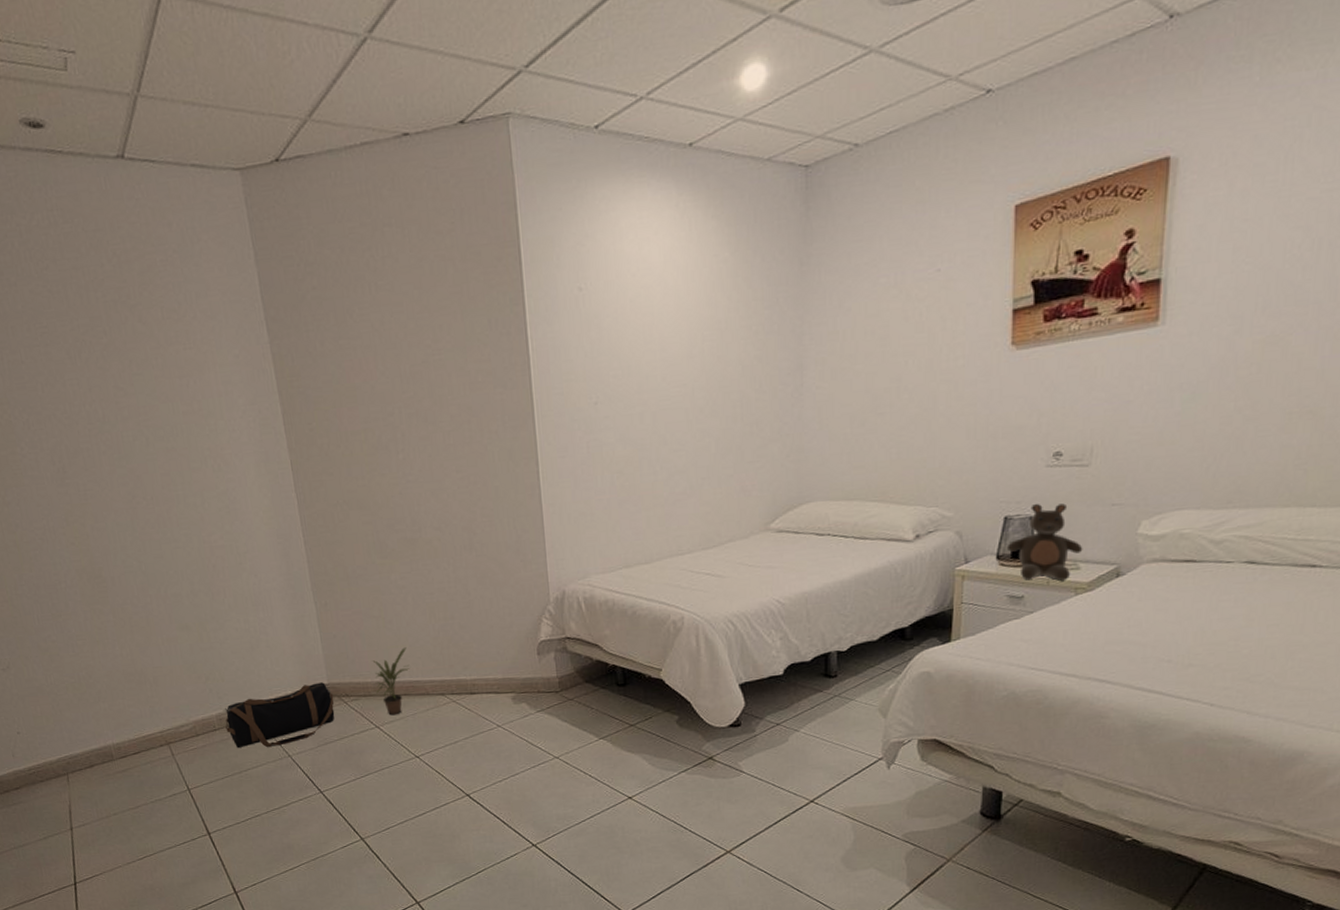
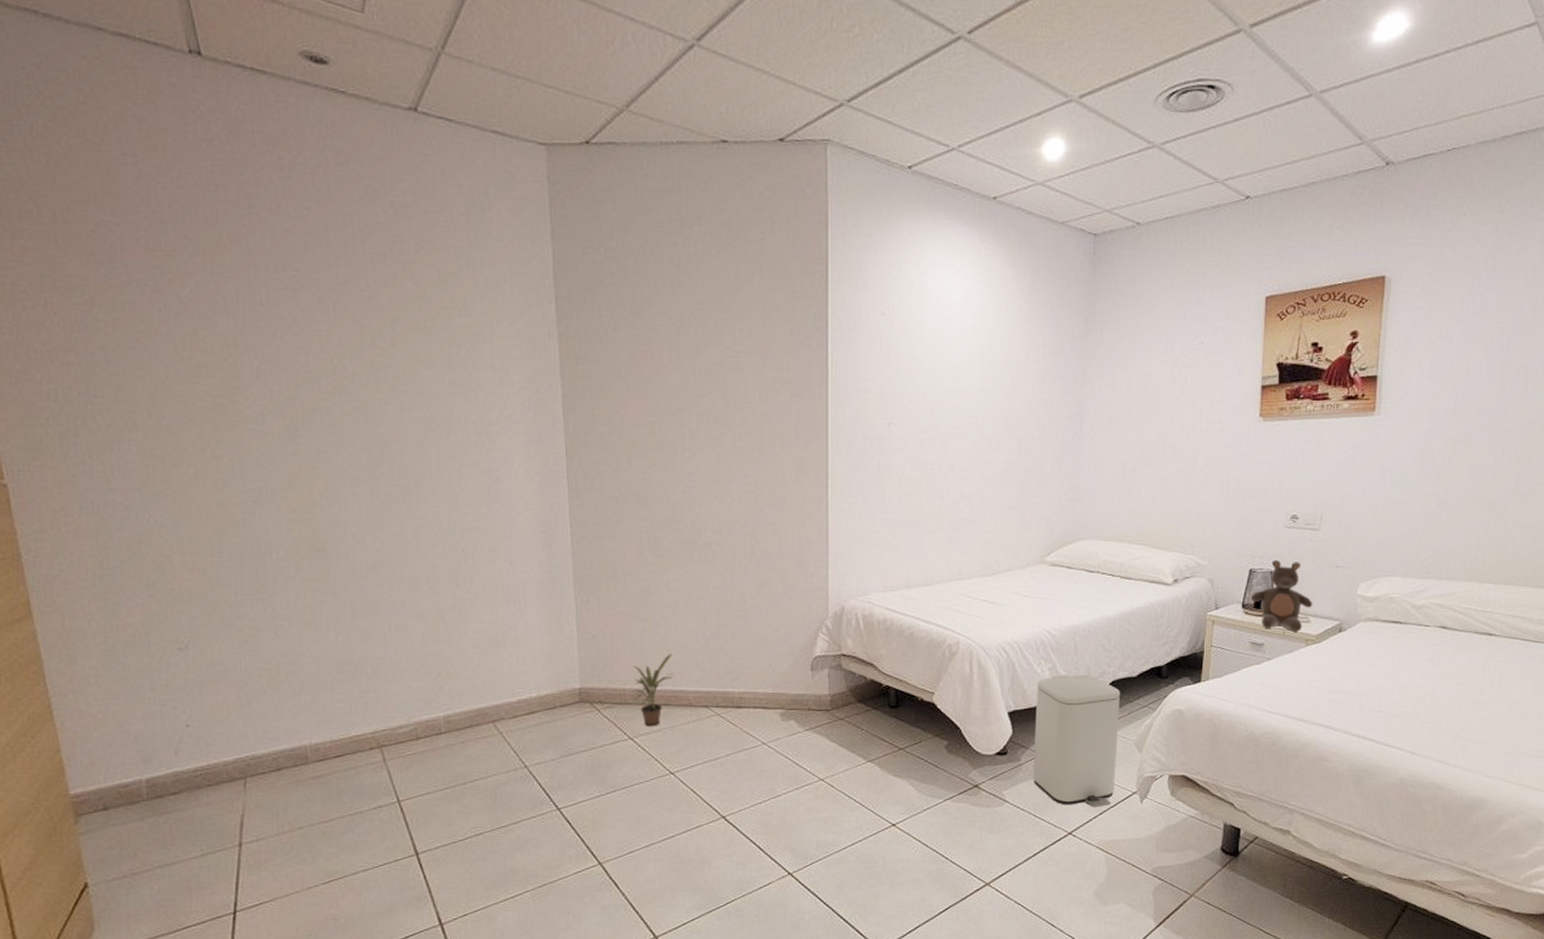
duffel bag: present [223,682,335,749] -> none [453,686,585,756]
pedal bin: none [767,641,861,776] -> present [1032,674,1121,808]

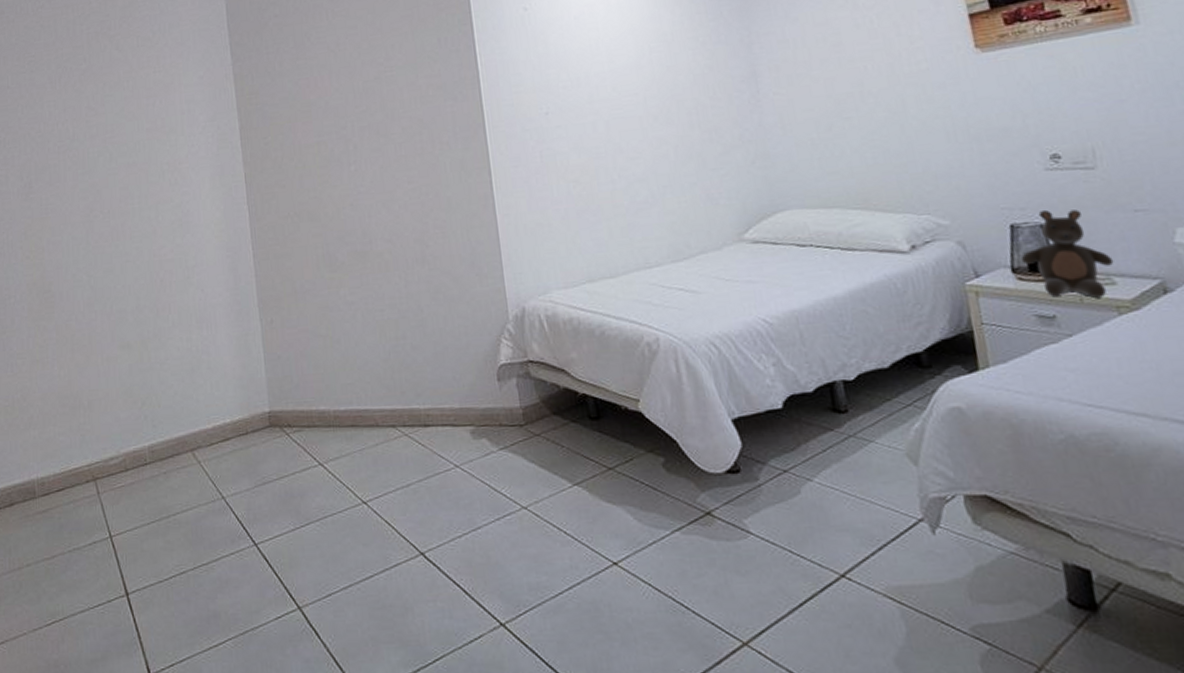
potted plant: present [633,654,674,727] -> none [318,370,359,451]
pedal bin: present [1032,674,1121,808] -> none [760,368,892,542]

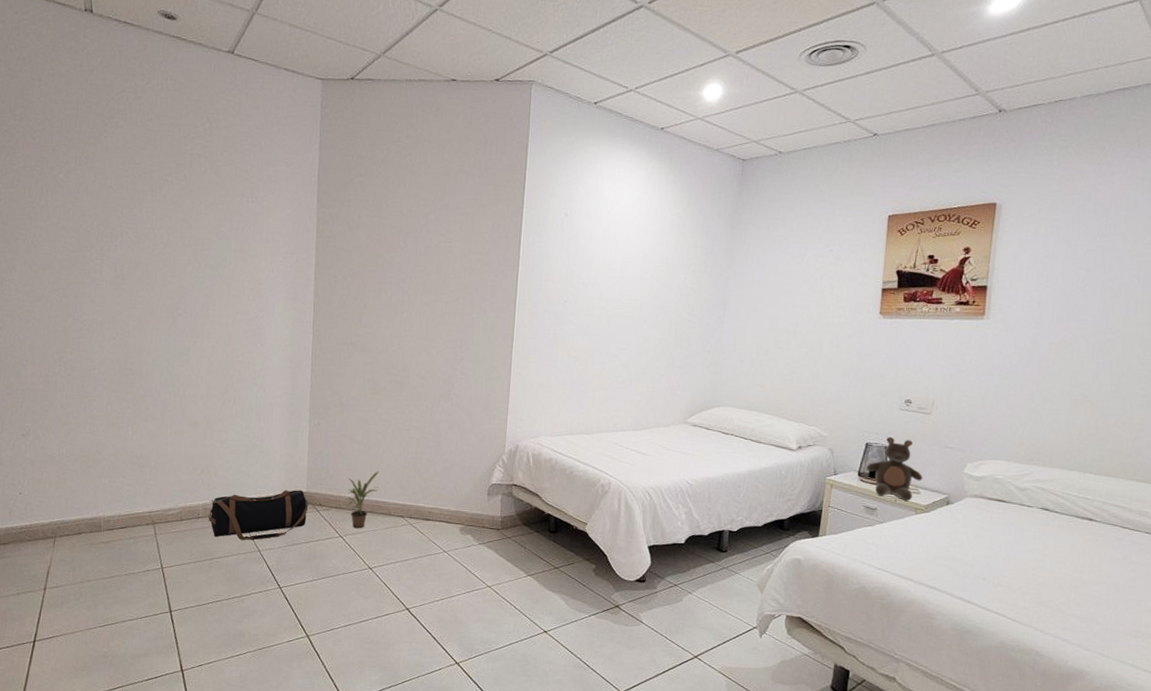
duffel bag: none [156,410,276,487] -> present [208,490,309,540]
potted plant: none [318,370,359,451] -> present [346,471,379,529]

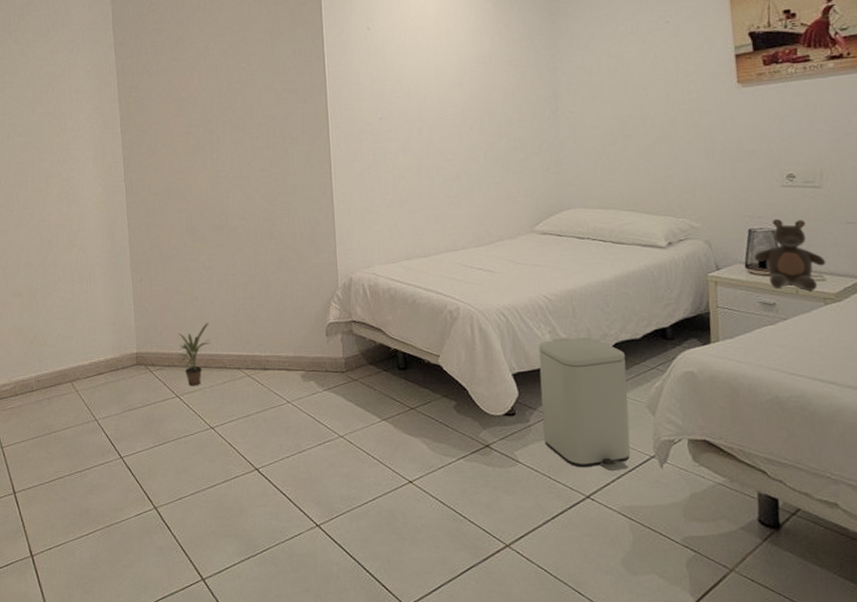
duffel bag: present [208,490,309,540] -> none [42,351,141,410]
pedal bin: none [666,518,747,637] -> present [538,336,631,472]

